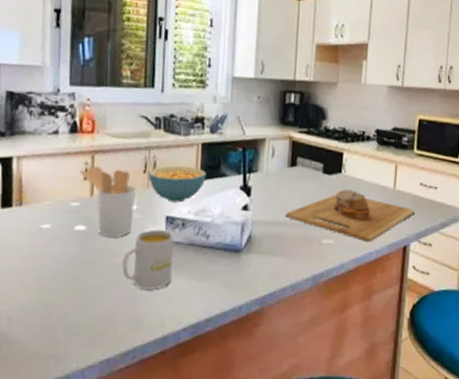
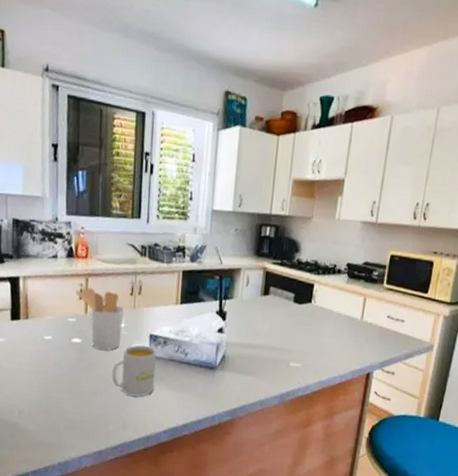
cereal bowl: present [147,166,207,203] -> none [134,290,187,323]
cutting board: present [286,190,414,242] -> none [257,318,380,368]

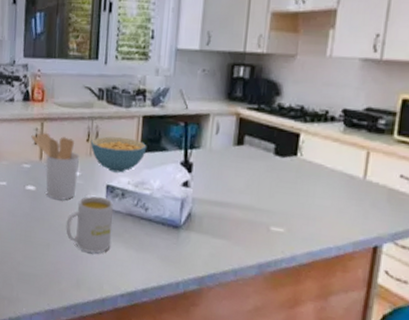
cereal bowl: none [134,290,187,323] -> present [90,136,147,173]

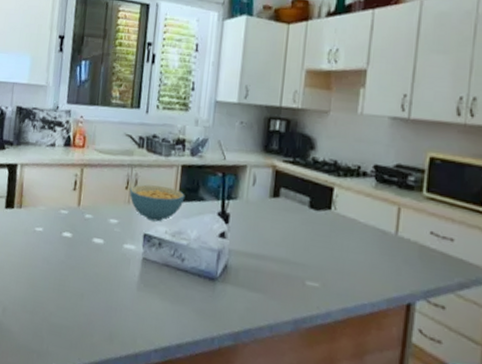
utensil holder: present [31,132,80,200] -> none [70,178,119,248]
mug: present [66,196,114,254] -> none [101,244,151,305]

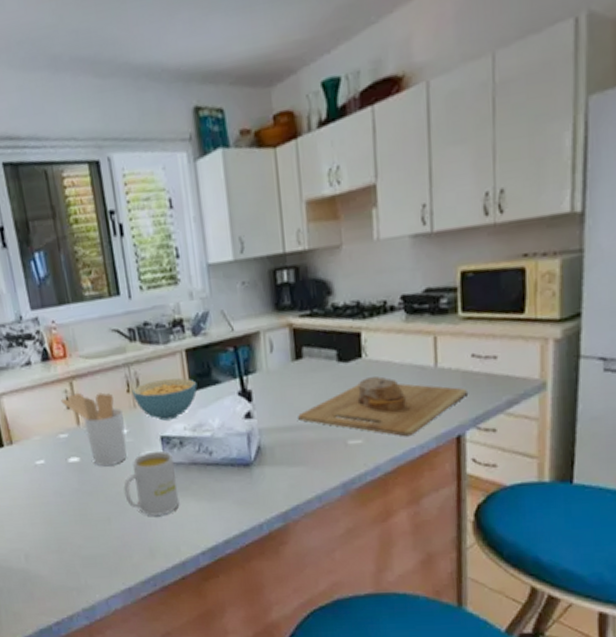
utensil holder: none [70,178,119,248] -> present [61,392,127,466]
mug: none [101,244,151,305] -> present [123,450,180,516]
cutting board: none [265,228,422,293] -> present [298,376,467,437]

